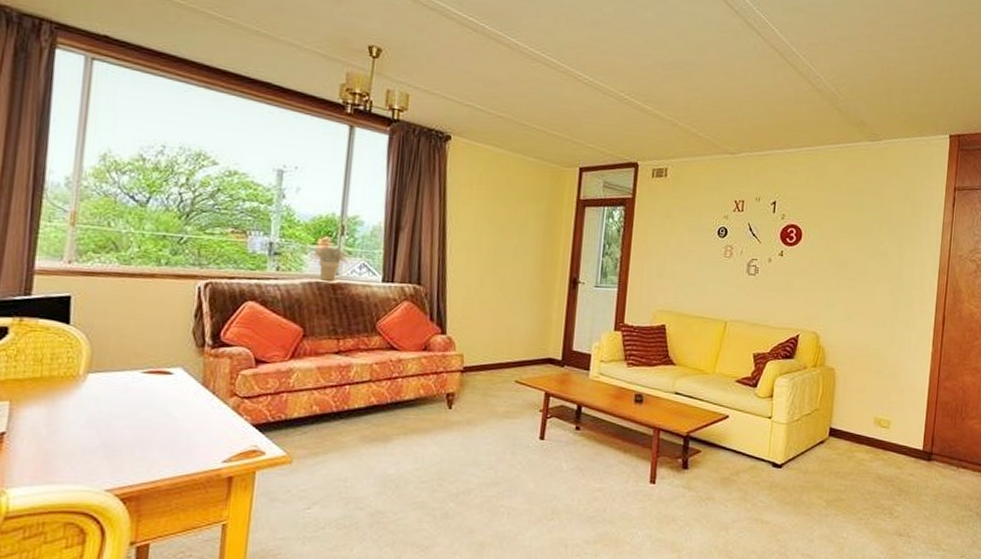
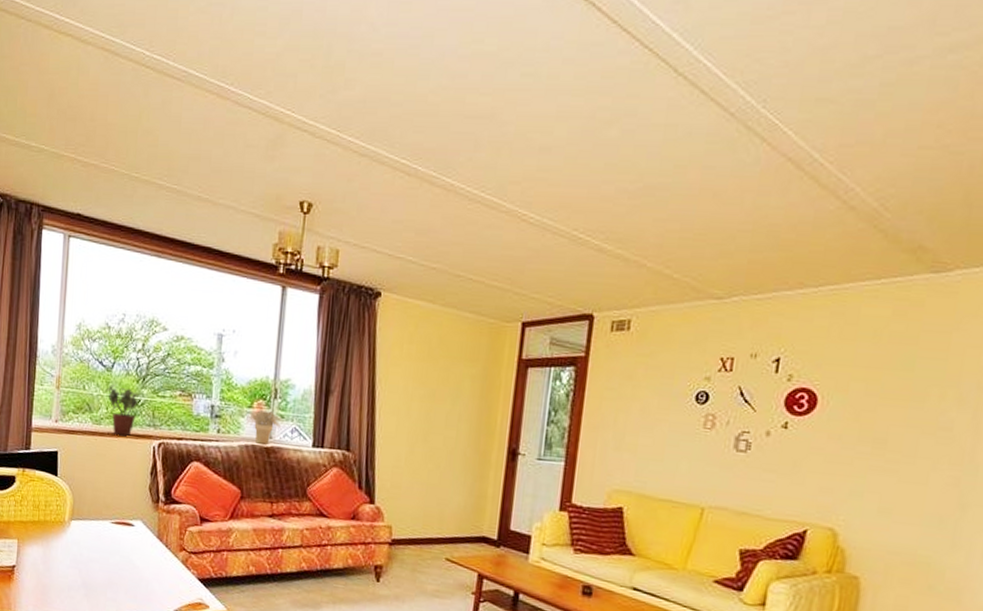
potted plant: none [137,221,182,277] -> present [105,385,140,437]

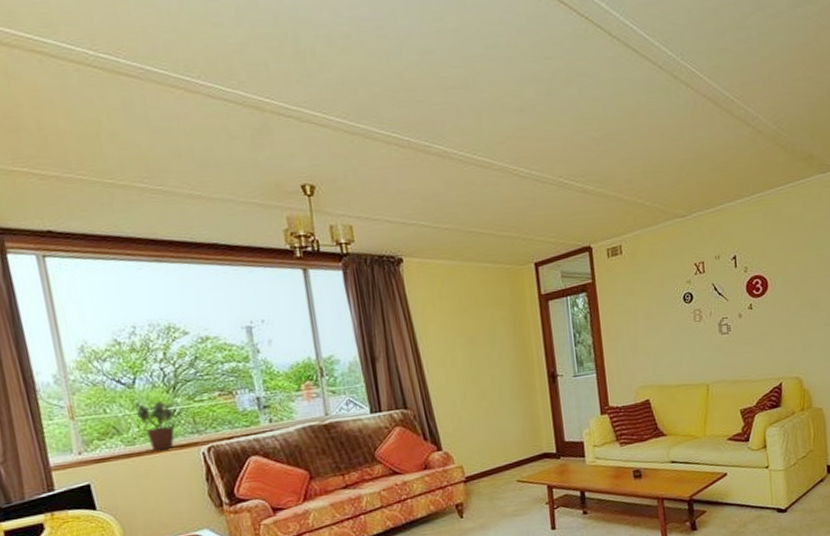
potted plant: present [246,409,284,445] -> none [297,389,337,423]

